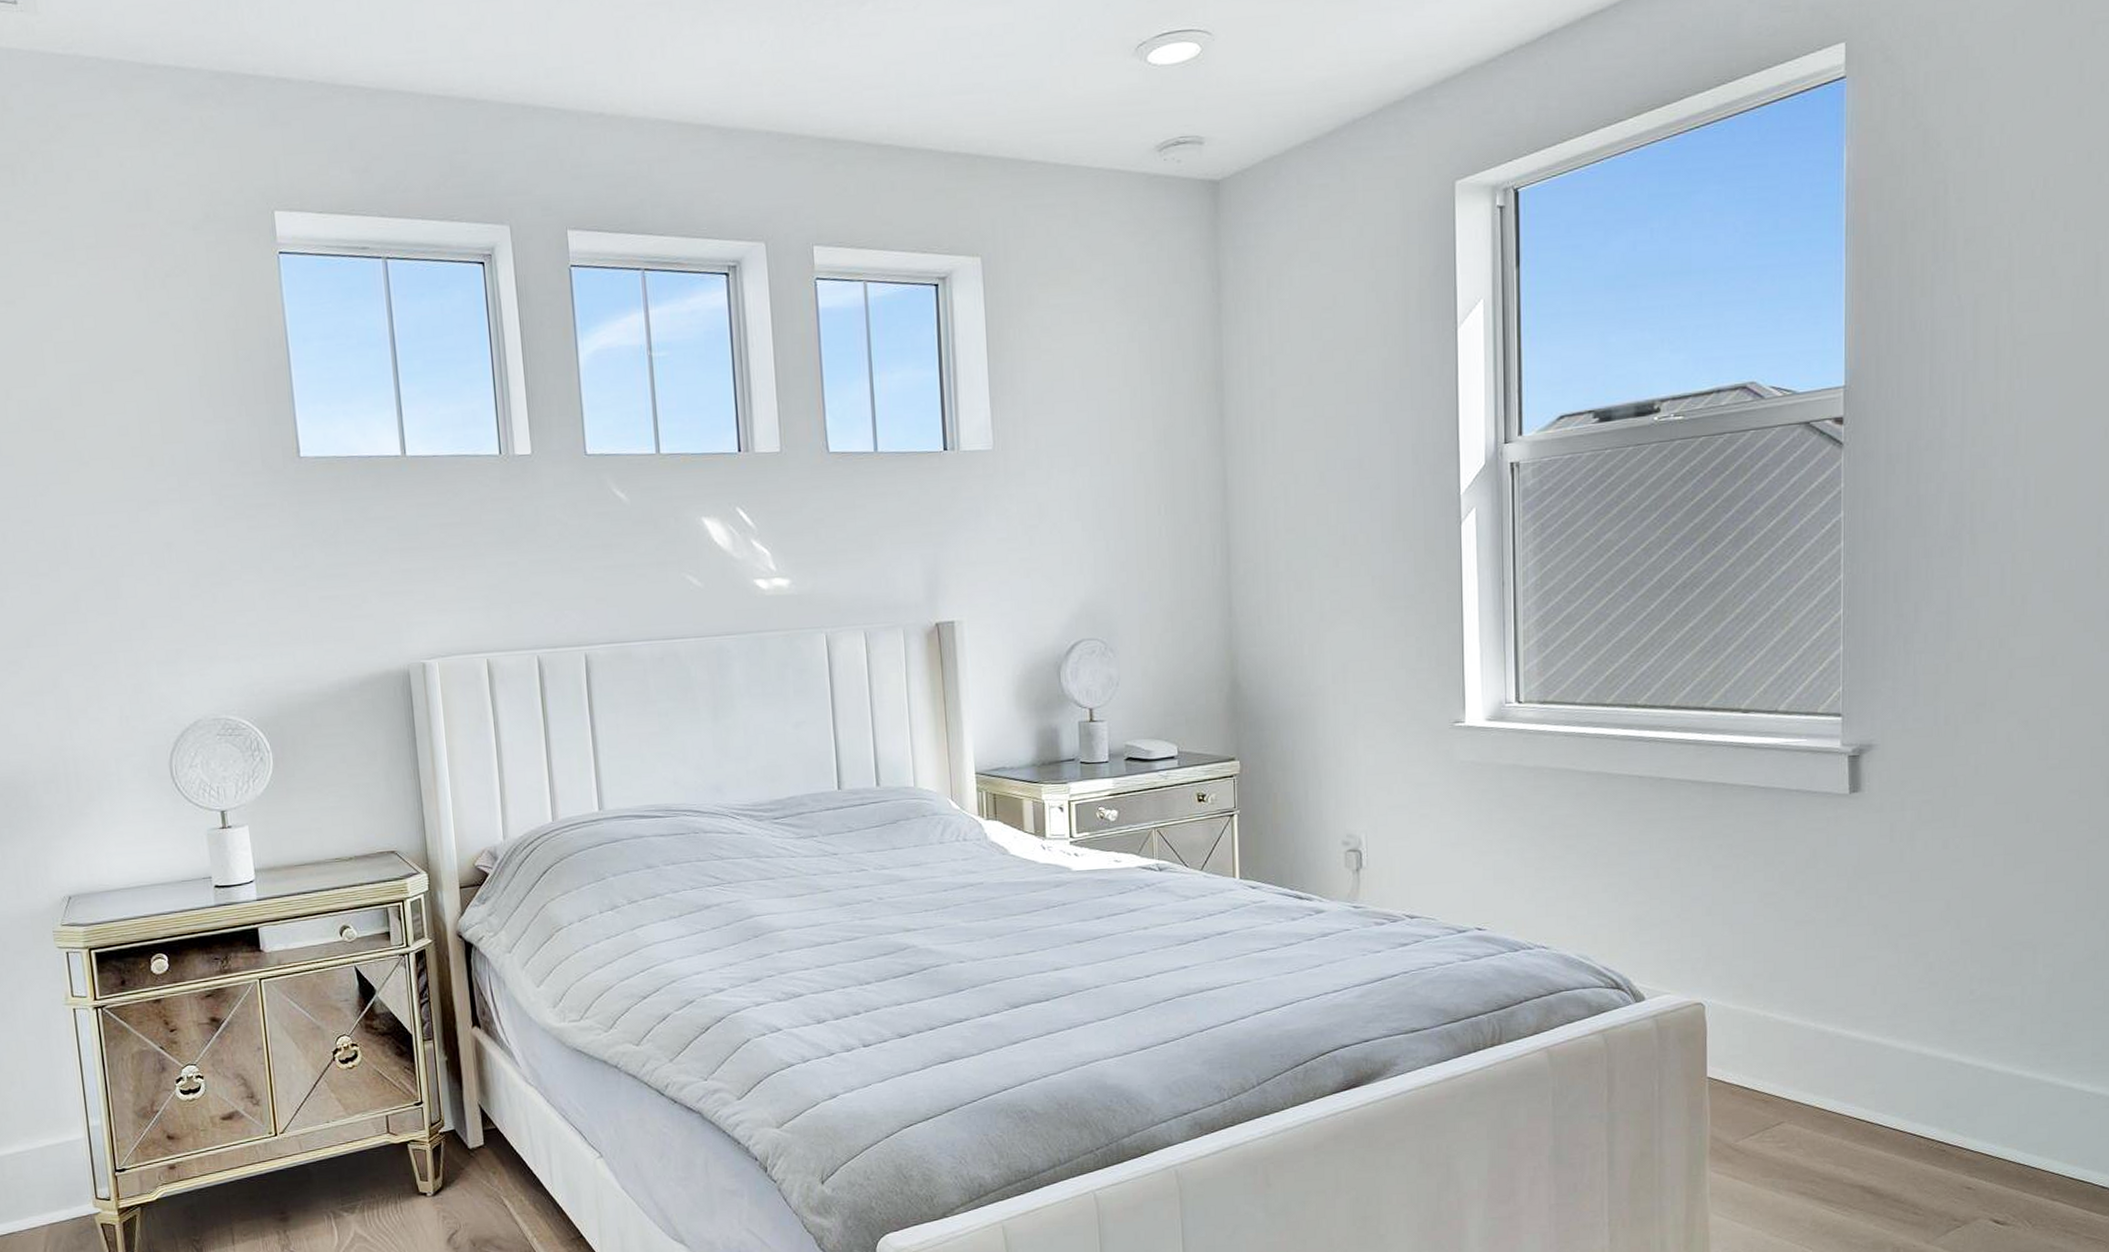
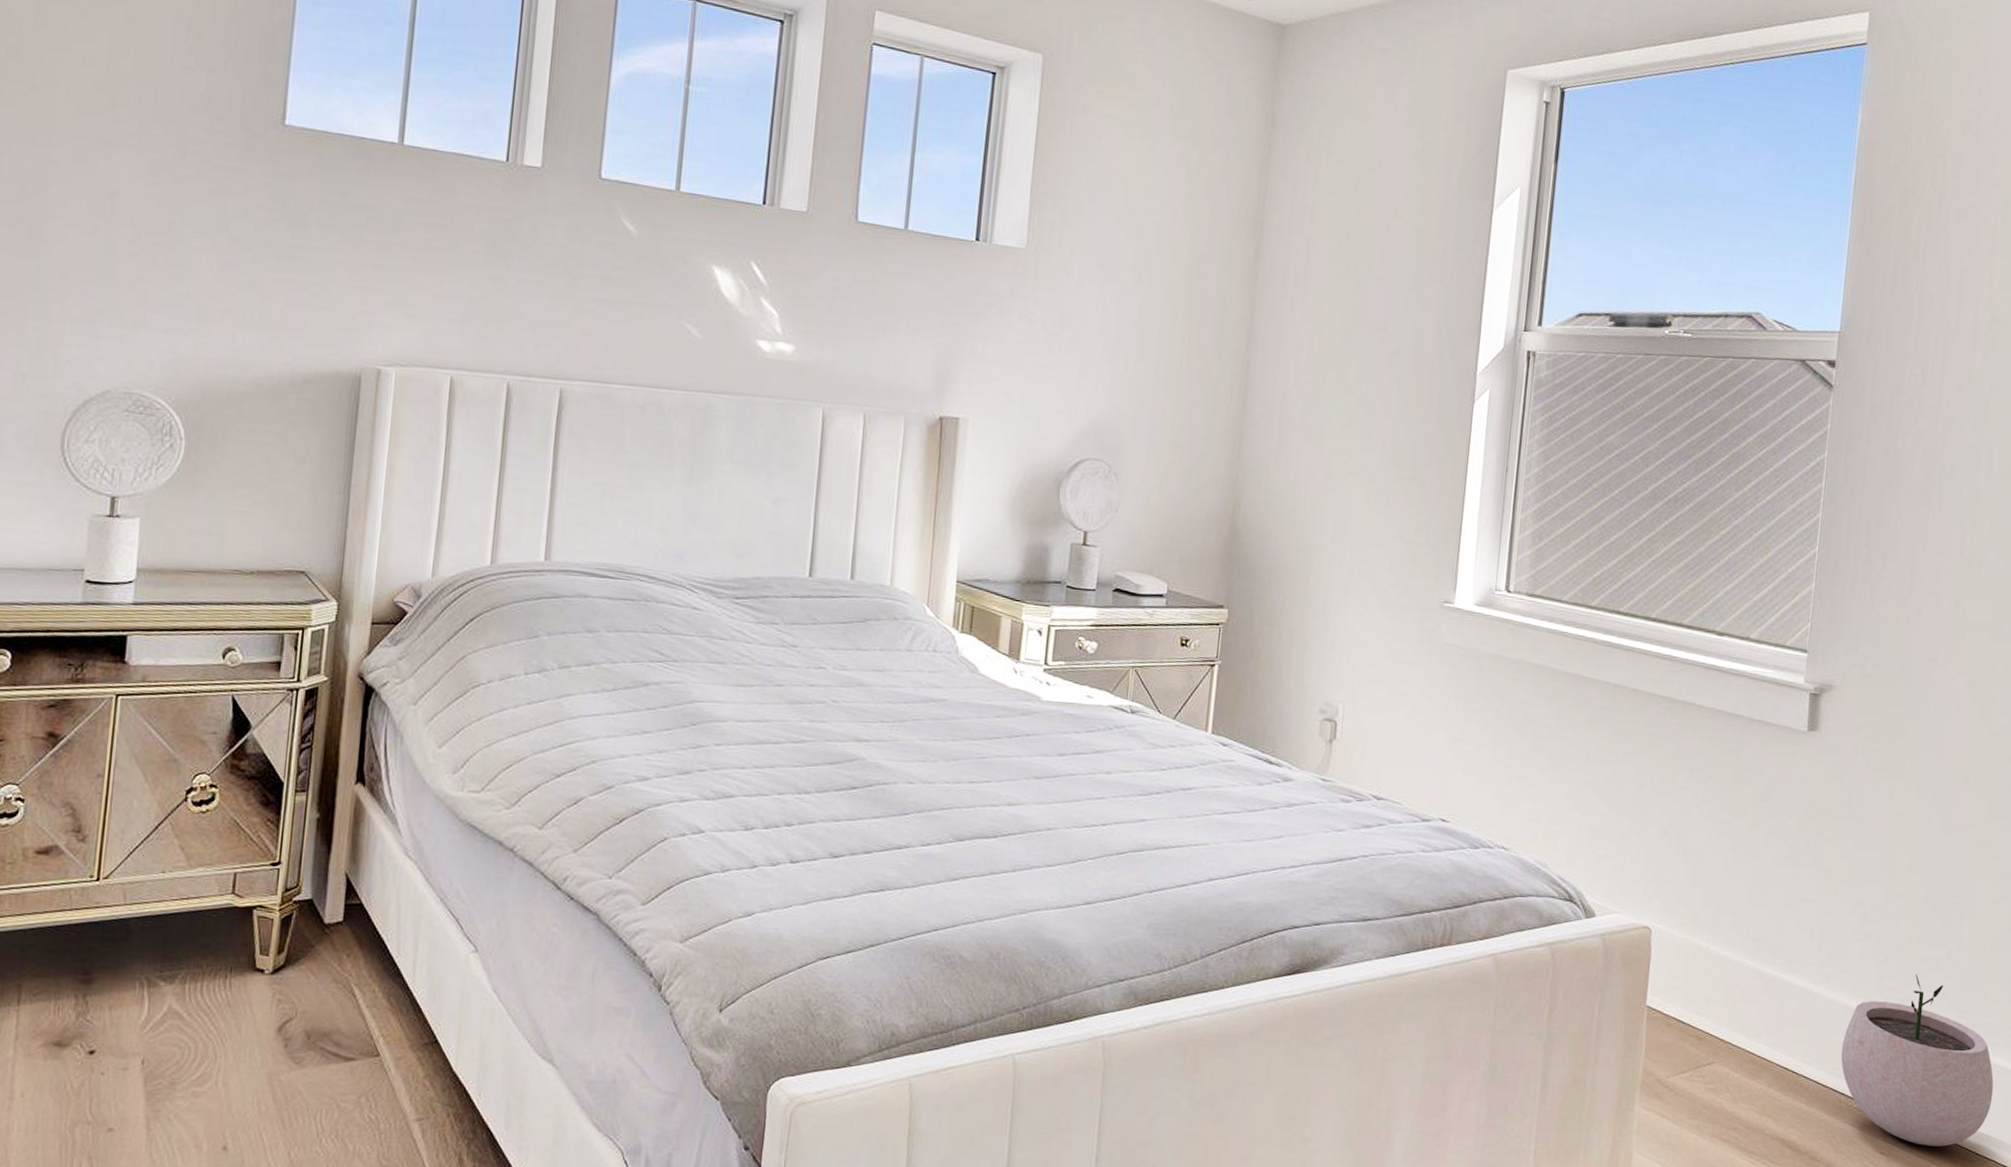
plant pot: none [1916,1014,2084,1177] -> present [1840,974,1994,1147]

